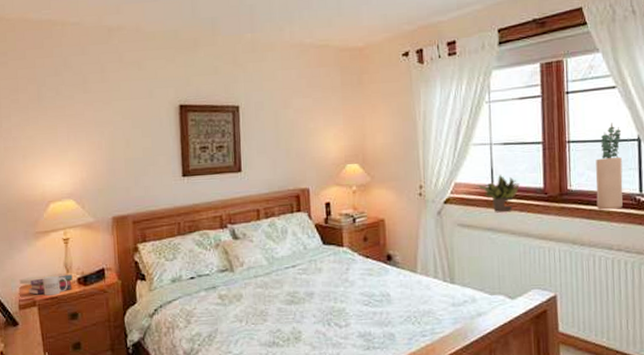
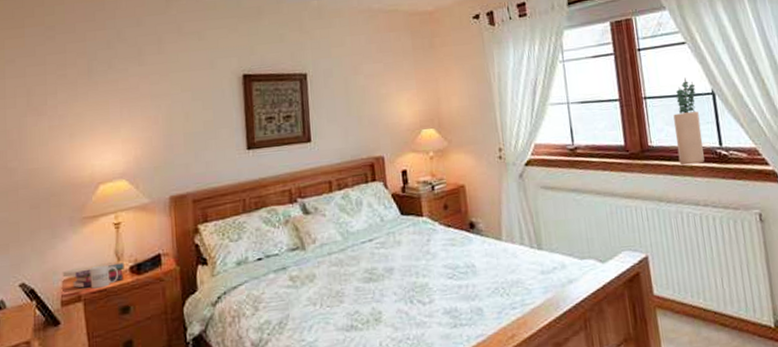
potted plant: present [477,174,520,213] -> none [557,133,601,173]

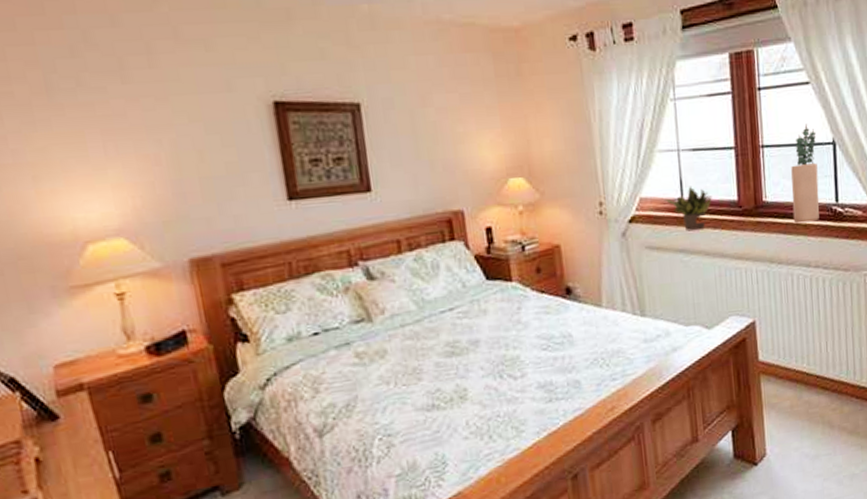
books: present [62,262,124,288] -> none [51,341,139,375]
mug: present [90,264,119,289] -> none [90,344,132,375]
potted plant: none [557,133,601,173] -> present [665,186,712,232]

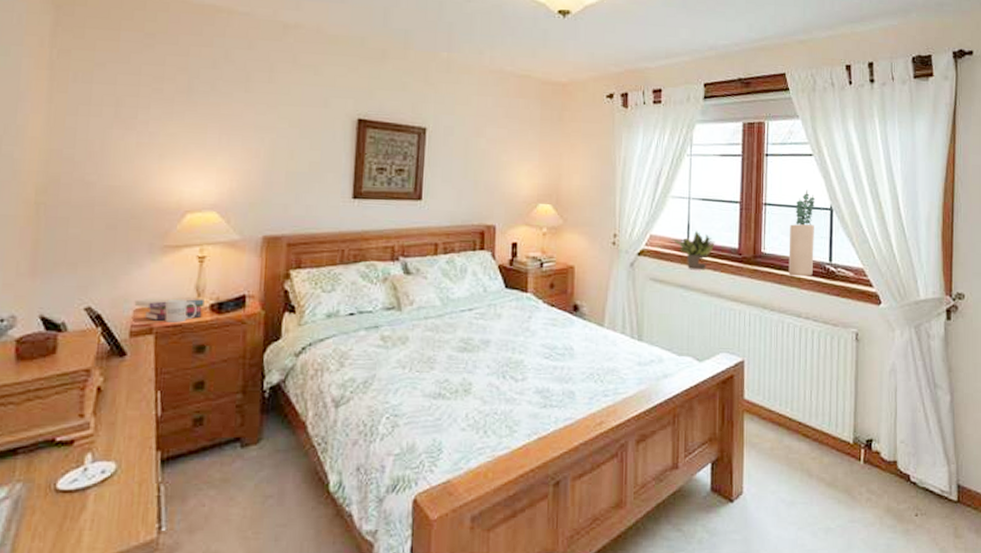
books: none [51,341,139,375] -> present [134,297,204,321]
mug: none [90,344,132,375] -> present [164,298,198,323]

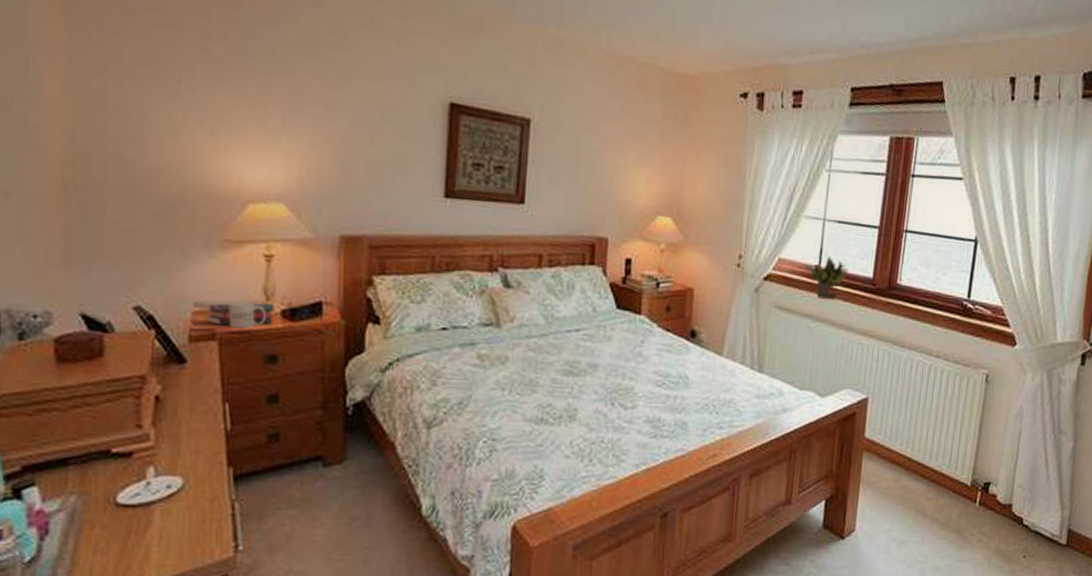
vase: present [788,189,816,277] -> none [923,217,961,313]

